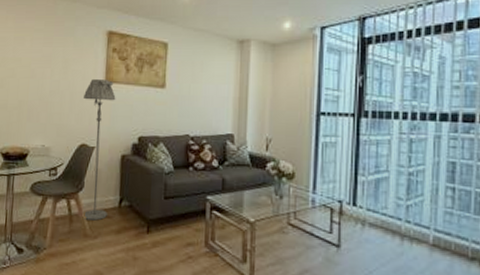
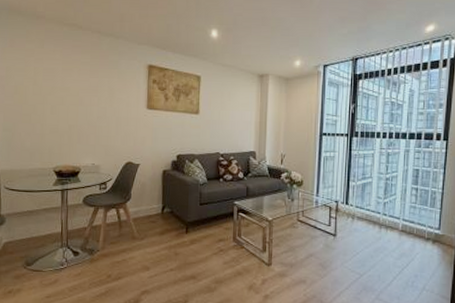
floor lamp: present [82,79,116,221] -> none [127,107,157,225]

